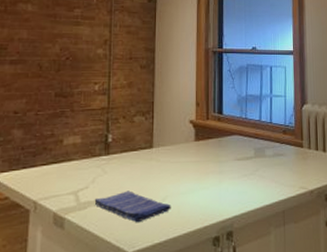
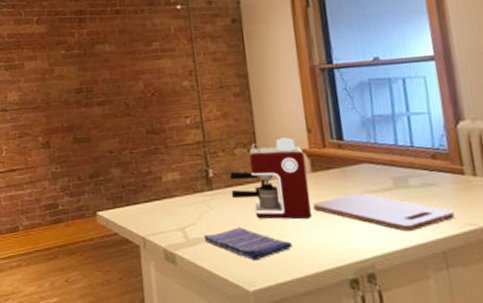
coffee maker: none [125,109,191,184] -> present [228,137,312,220]
cutting board: none [192,161,294,194] -> present [313,193,455,232]

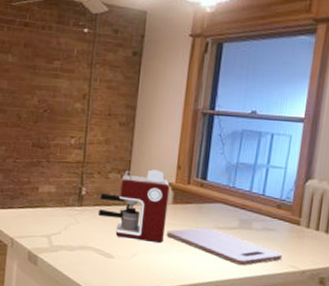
dish towel: present [203,227,293,261] -> none [65,241,141,272]

